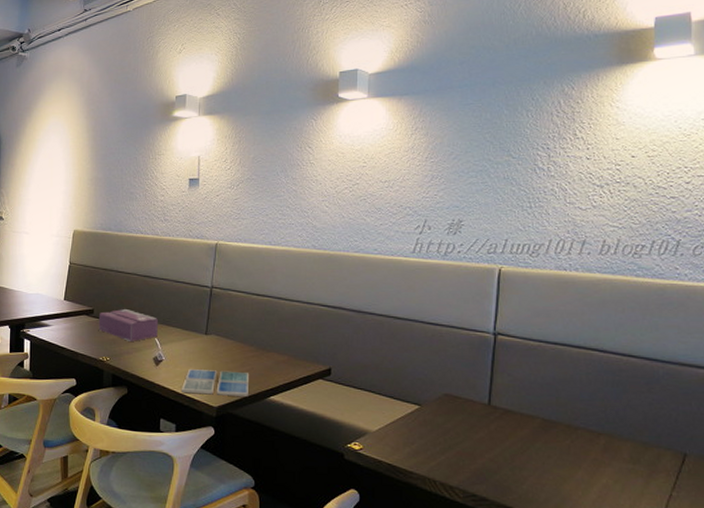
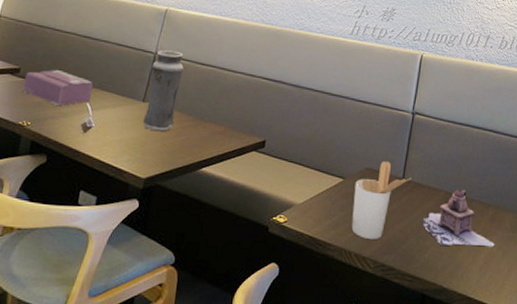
drink coaster: present [181,369,250,397] -> none [107,137,184,168]
vase: none [208,283,240,363] -> present [142,50,184,132]
utensil holder: none [433,386,499,468] -> present [351,160,412,239]
teapot: none [518,415,611,480] -> present [423,189,495,247]

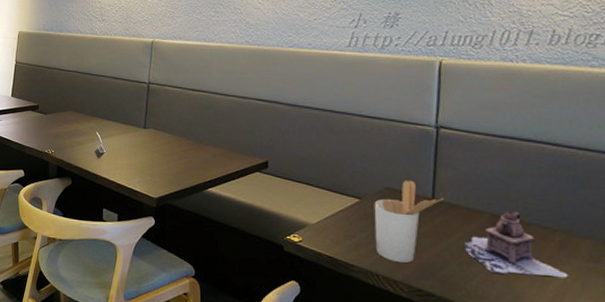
tissue box: present [22,69,93,106] -> none [43,104,99,135]
vase: present [142,50,184,132] -> none [146,79,177,156]

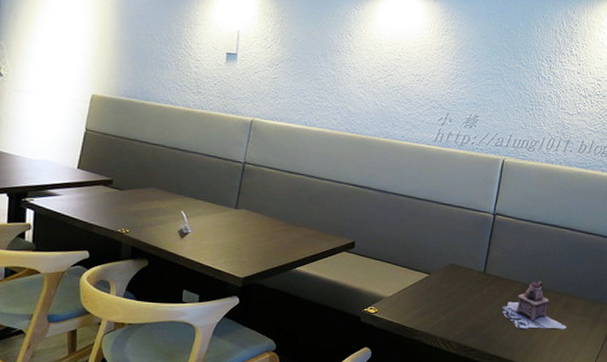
utensil holder: present [374,180,444,263] -> none [436,257,492,325]

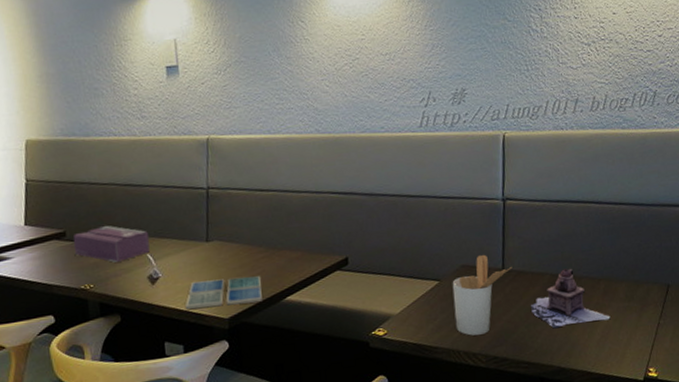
tissue box: none [117,180,185,214] -> present [73,225,150,262]
drink coaster: none [206,242,278,268] -> present [185,276,262,310]
utensil holder: none [436,257,492,325] -> present [452,254,512,336]

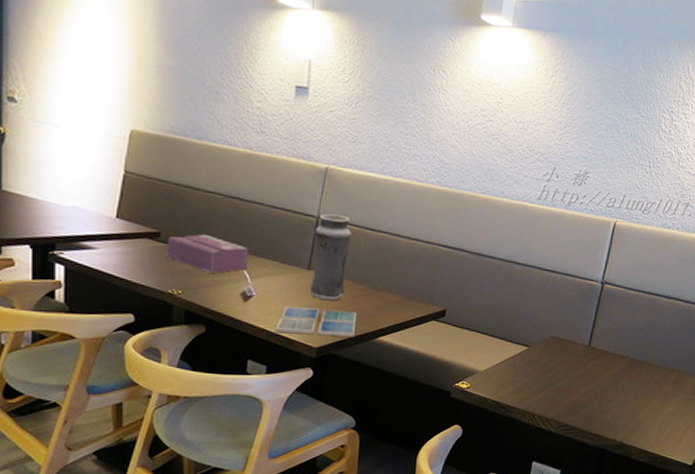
vase: none [206,181,245,270] -> present [309,213,351,301]
utensil holder: present [452,254,512,336] -> none [535,329,598,402]
teapot: present [531,268,611,329] -> none [607,356,675,408]

